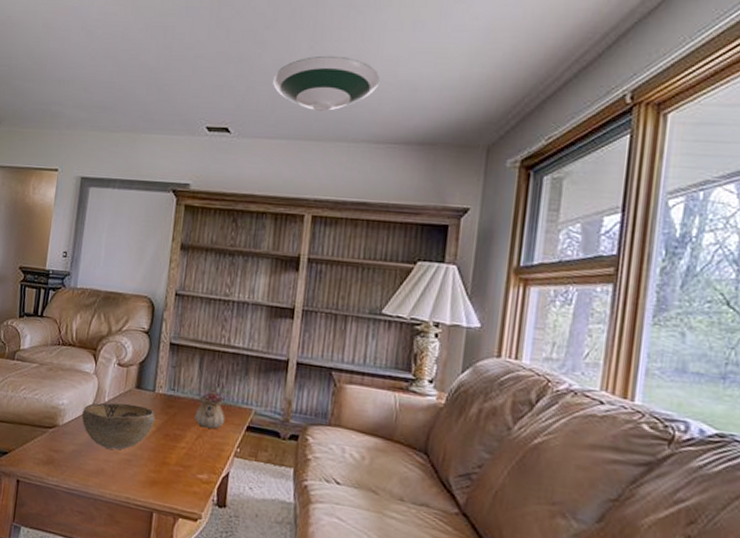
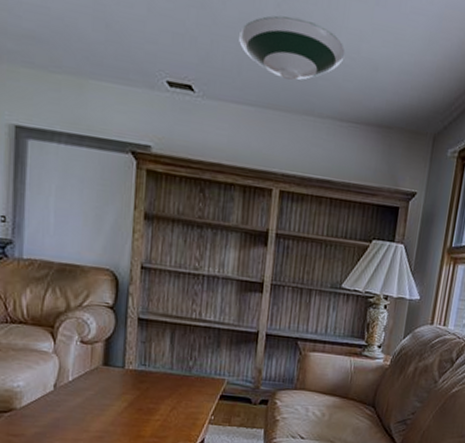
decorative bowl: present [81,402,156,450] -> none [42,380,127,428]
teapot: present [195,389,226,429] -> none [168,362,199,400]

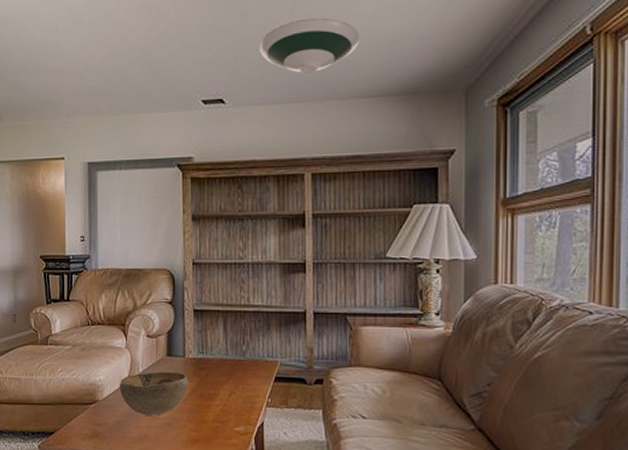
decorative bowl: none [42,380,127,428] -> present [119,371,189,416]

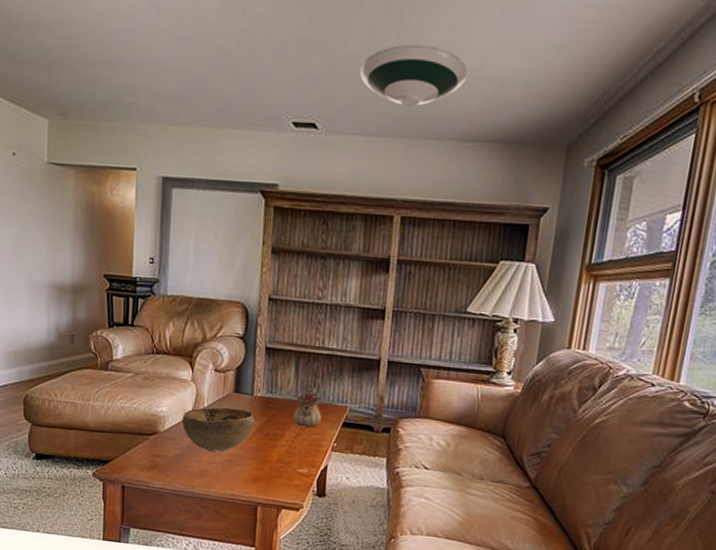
teapot: none [226,347,254,384] -> present [293,390,322,427]

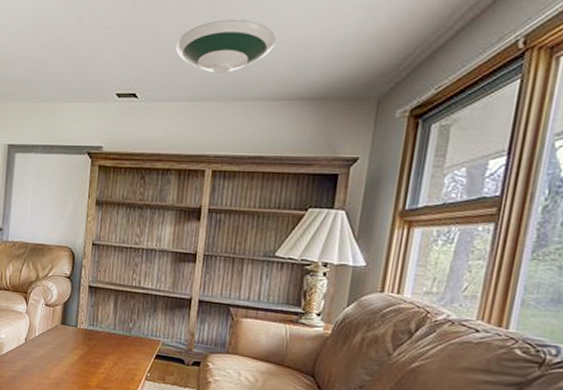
decorative bowl: present [181,407,255,452] -> none [17,336,78,375]
teapot: present [293,390,322,427] -> none [111,324,137,358]

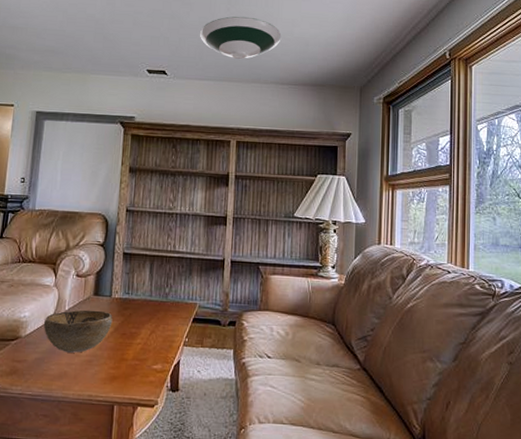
decorative bowl: none [17,336,78,375] -> present [43,309,113,353]

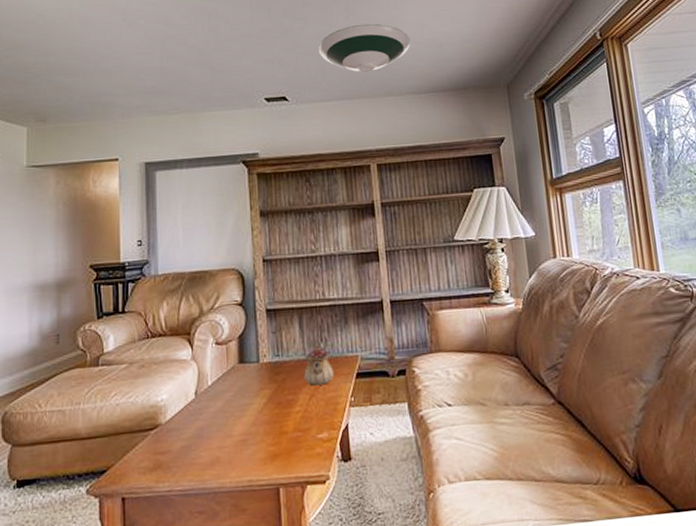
decorative bowl: present [43,309,113,353] -> none [185,380,265,435]
teapot: none [148,290,174,324] -> present [304,345,335,386]

